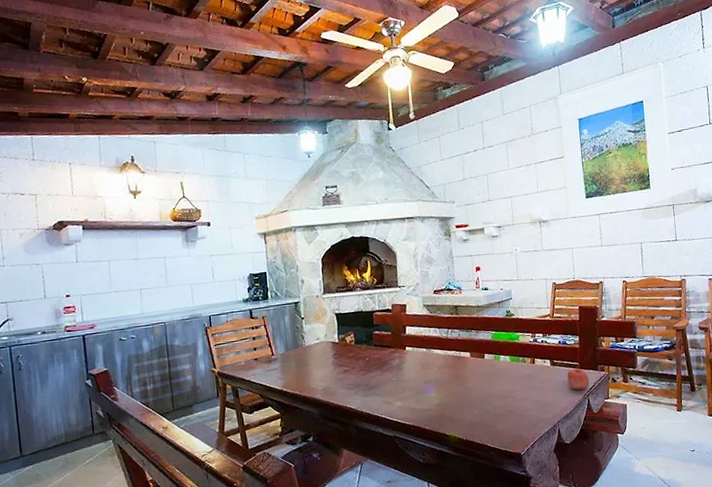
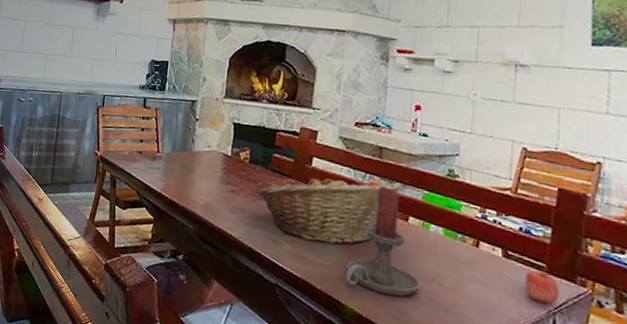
fruit basket: none [366,330,476,395] -> present [257,172,403,245]
candle holder: none [445,336,500,419] -> present [345,186,420,297]

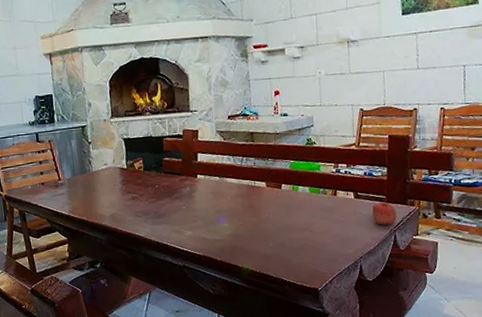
fruit basket: present [257,172,403,245] -> none [155,159,273,224]
candle holder: present [345,186,420,297] -> none [238,164,297,251]

